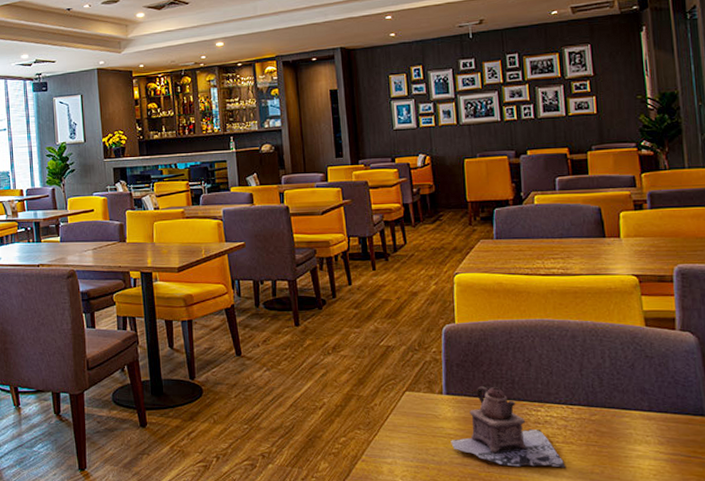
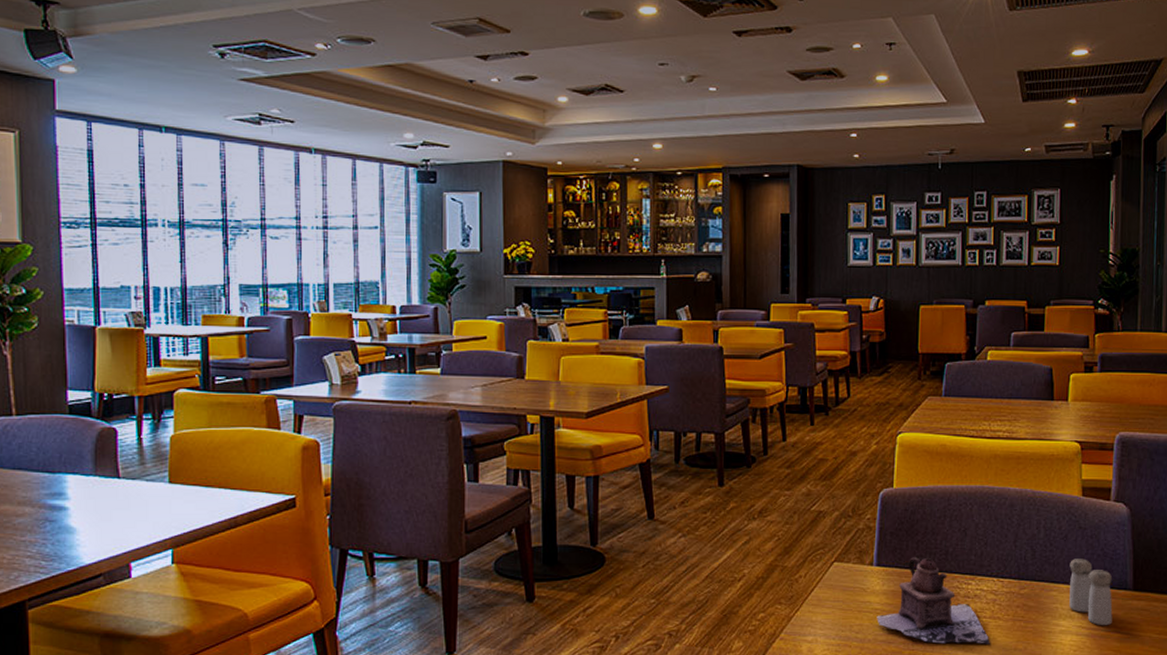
salt and pepper shaker: none [639,386,692,451] -> present [1069,558,1113,626]

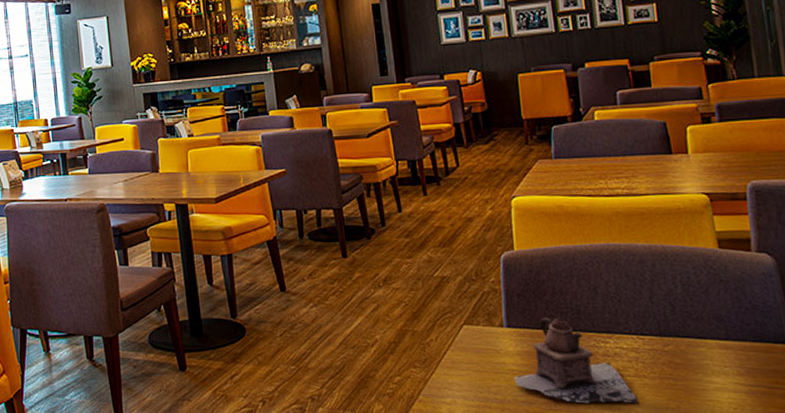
salt and pepper shaker: present [1069,558,1113,626] -> none [715,312,774,382]

